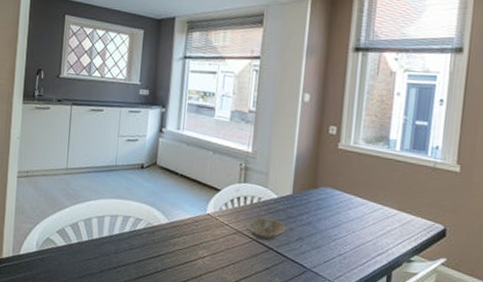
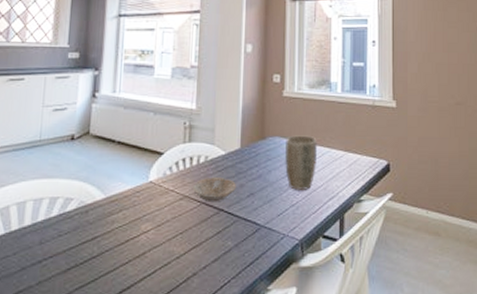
plant pot: none [334,188,370,243] -> present [284,135,317,190]

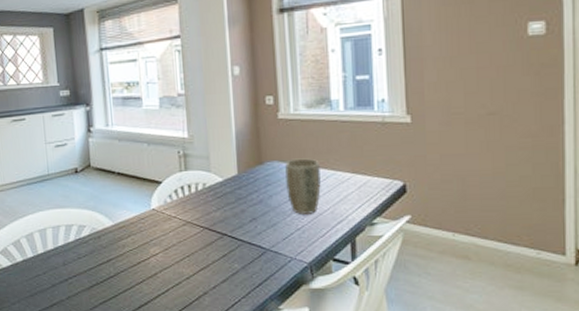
bowl: present [192,178,236,203] -> none [193,204,237,228]

